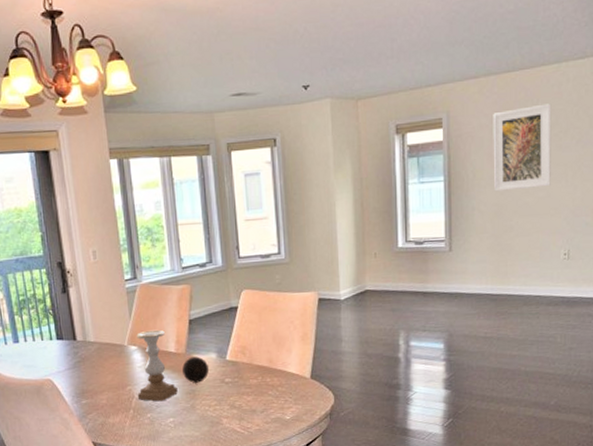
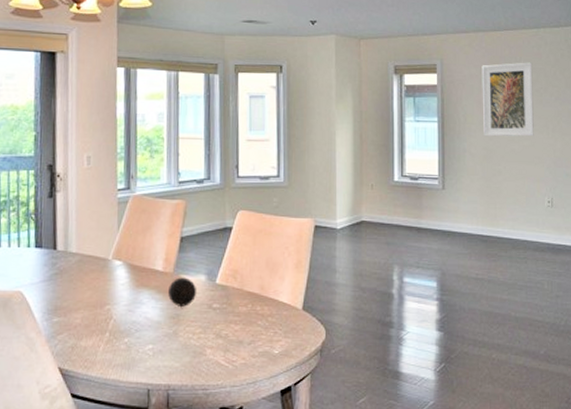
candle holder: present [136,329,178,402] -> none [116,245,161,325]

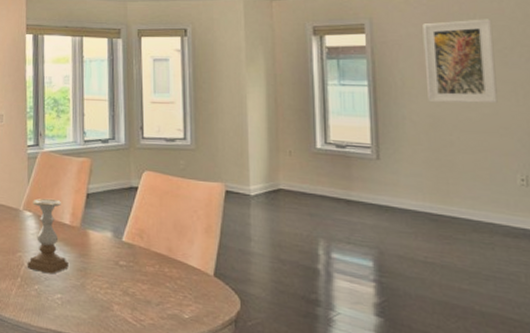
candle holder: none [116,245,161,325] -> present [26,198,69,274]
decorative ball: present [168,277,197,307] -> none [76,232,104,261]

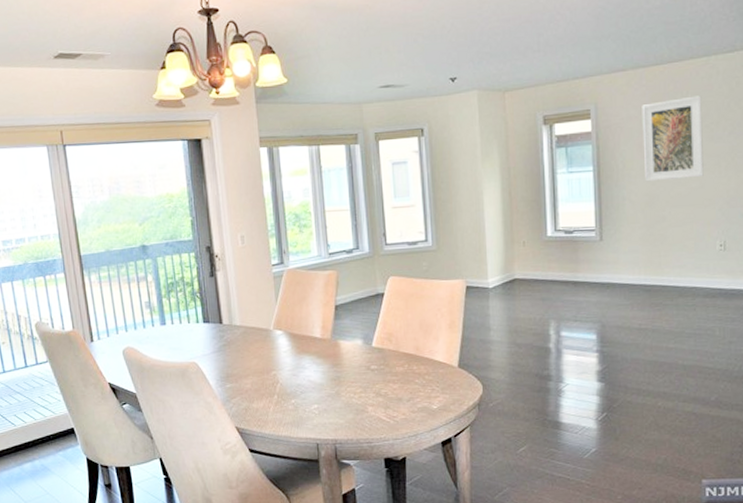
candle holder: present [26,198,69,274] -> none [282,314,323,387]

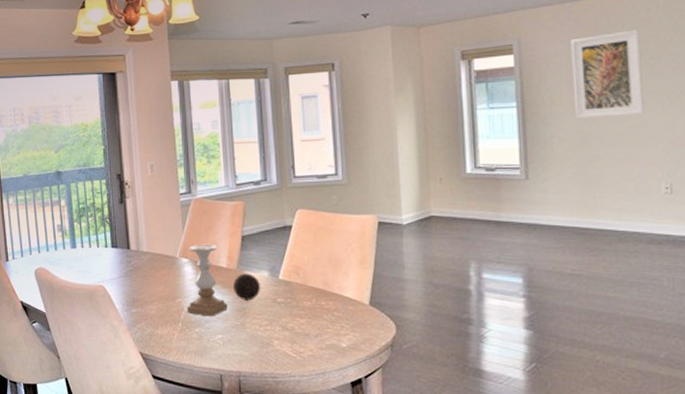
candle holder: none [282,314,323,387] -> present [186,244,228,317]
decorative ball: none [328,342,355,369] -> present [233,273,261,300]

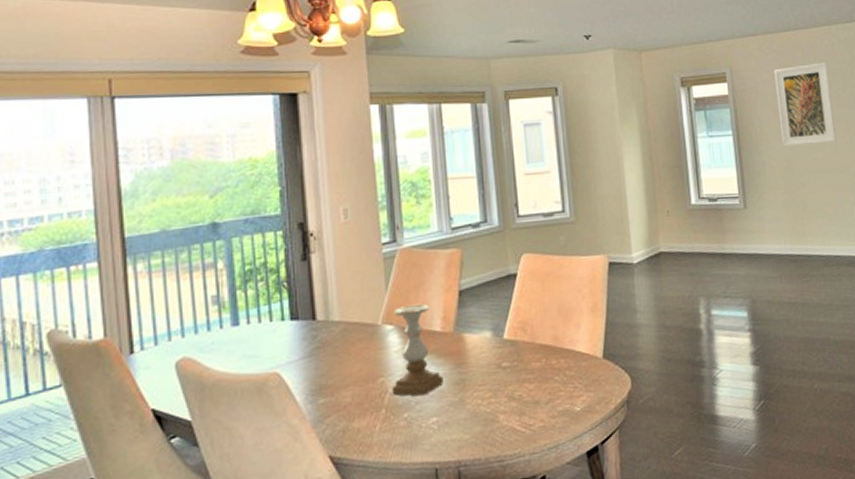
decorative ball: present [233,273,261,300] -> none [450,335,483,370]

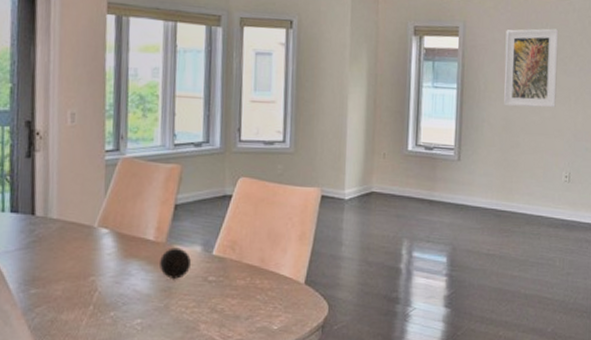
candle holder: present [391,303,443,396] -> none [101,212,151,298]
decorative ball: none [450,335,483,370] -> present [160,247,192,279]

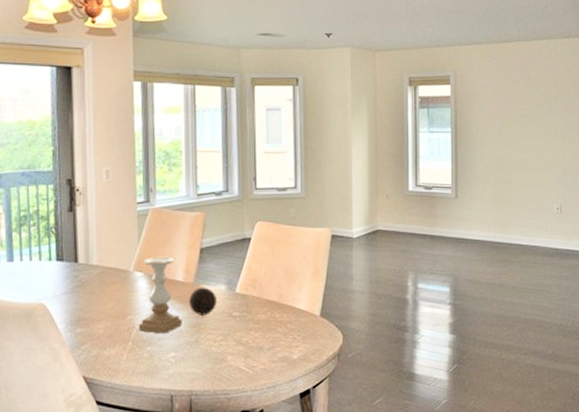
candle holder: none [101,212,151,298] -> present [138,256,182,334]
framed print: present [504,28,559,108] -> none [494,73,544,146]

